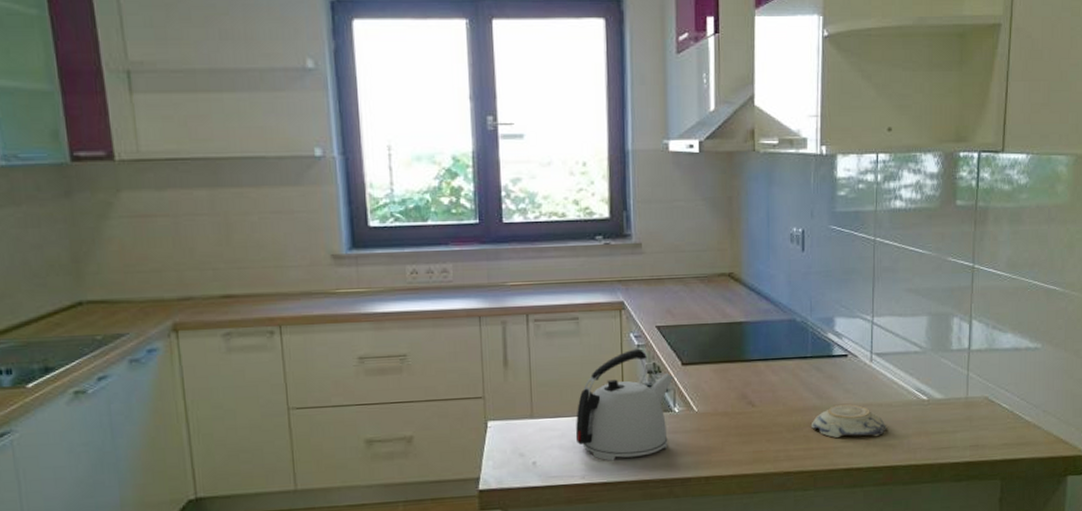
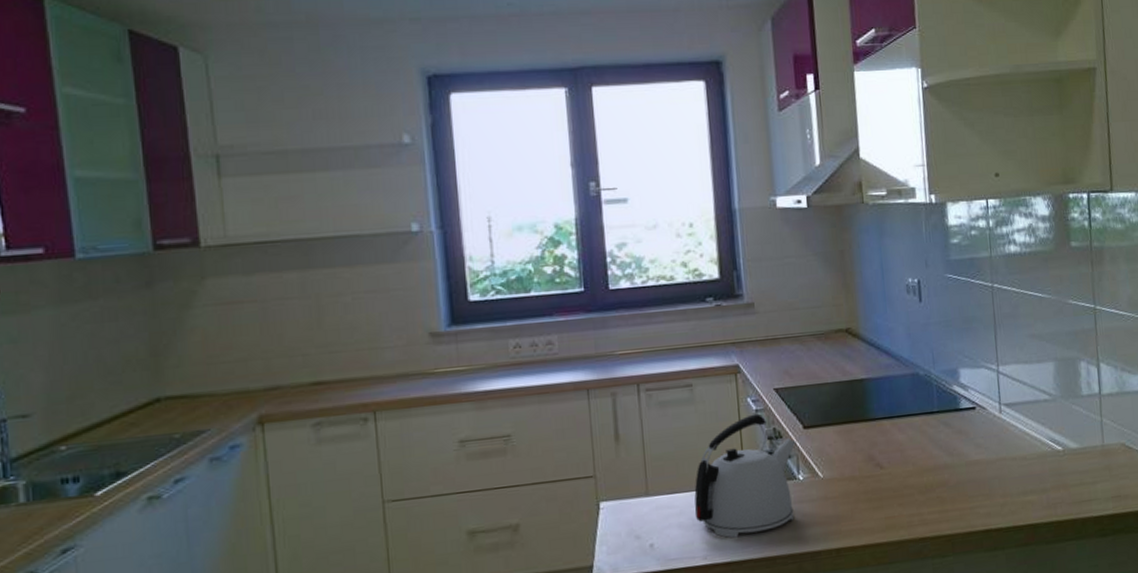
decorative bowl: present [811,404,888,439] -> none [943,460,1024,498]

